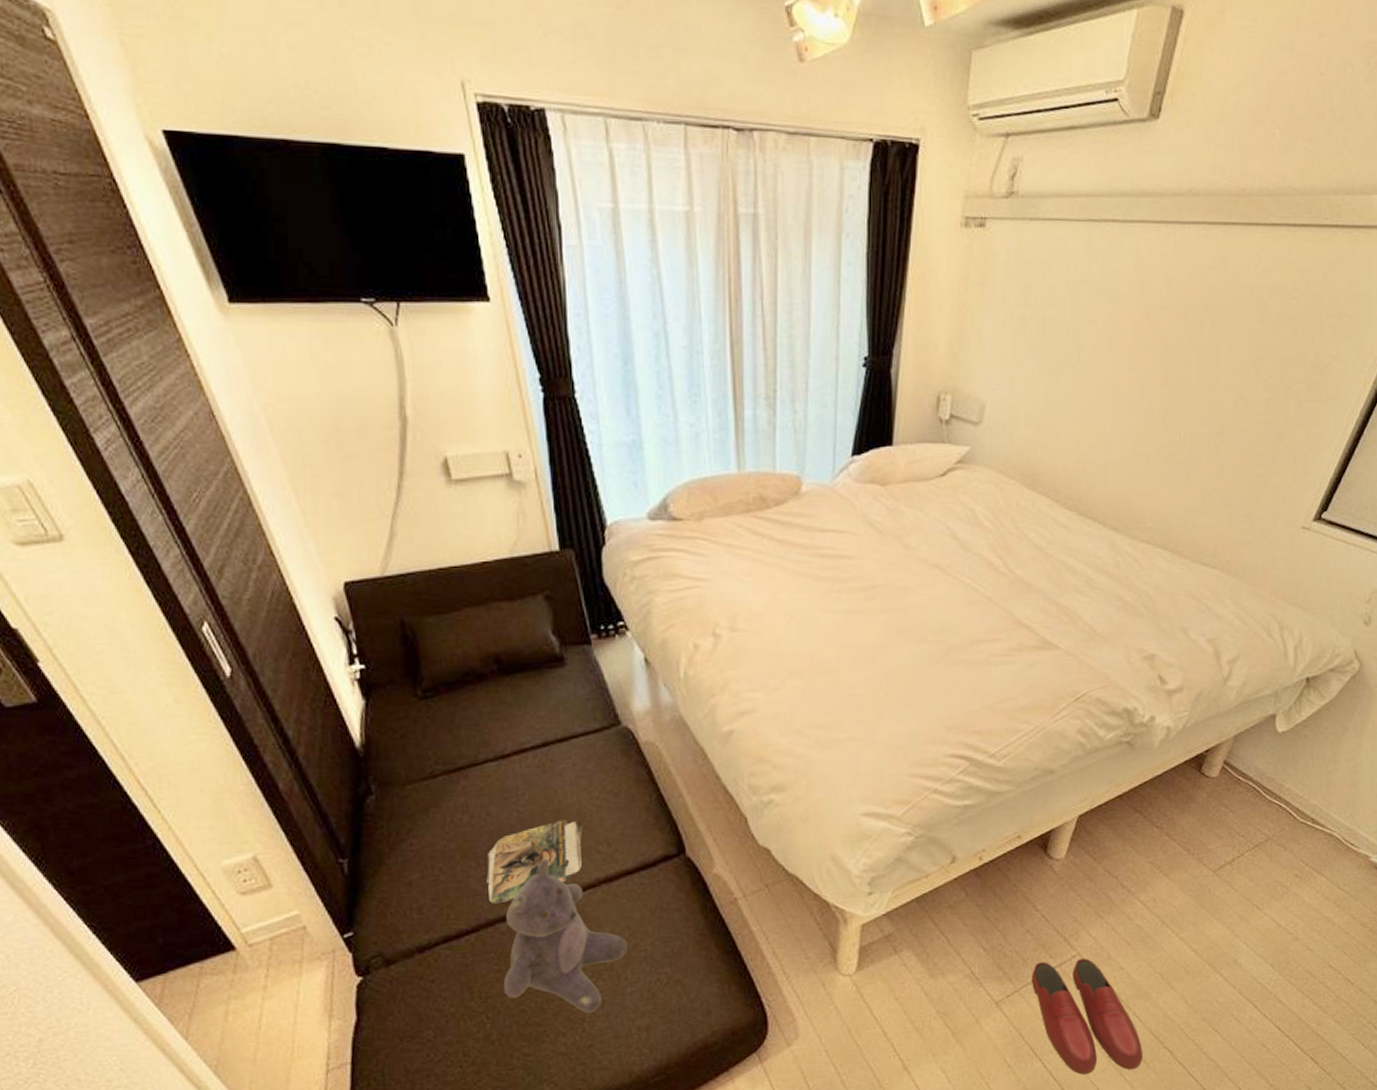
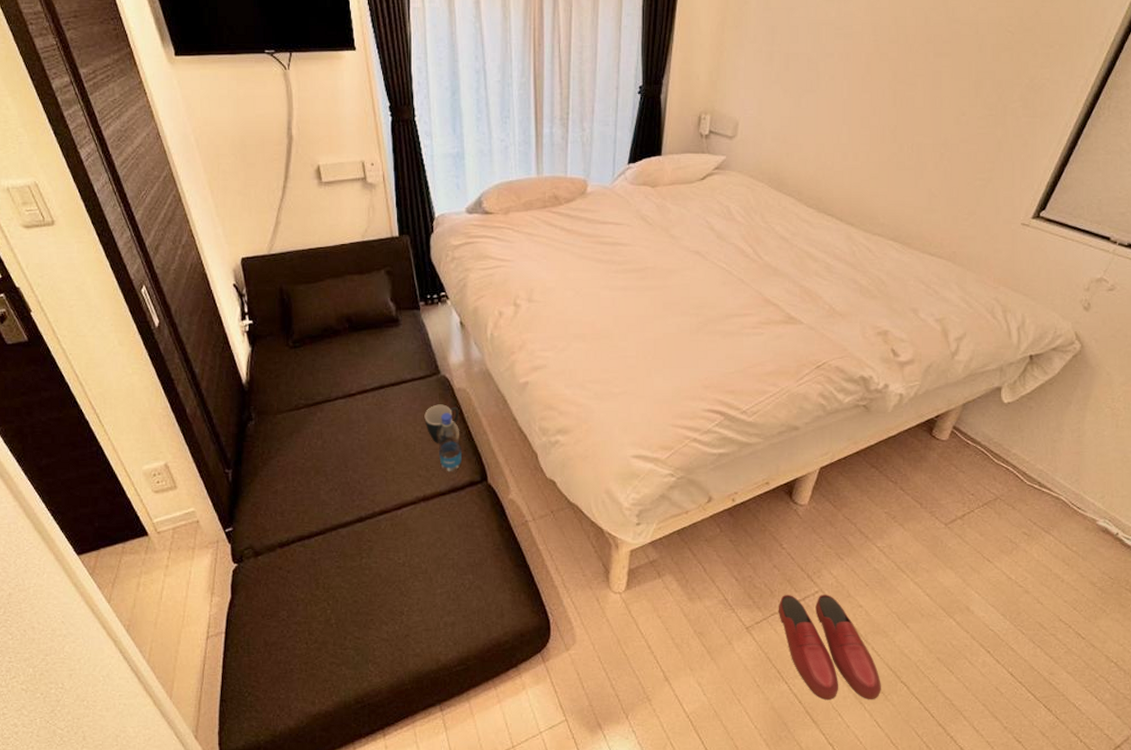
magazine: present [486,820,583,905] -> none [333,448,408,513]
stuffed animal: present [503,859,627,1013] -> none [341,479,439,608]
mug: none [602,762,647,811] -> present [424,404,459,443]
bottle: none [619,772,654,847] -> present [437,412,463,473]

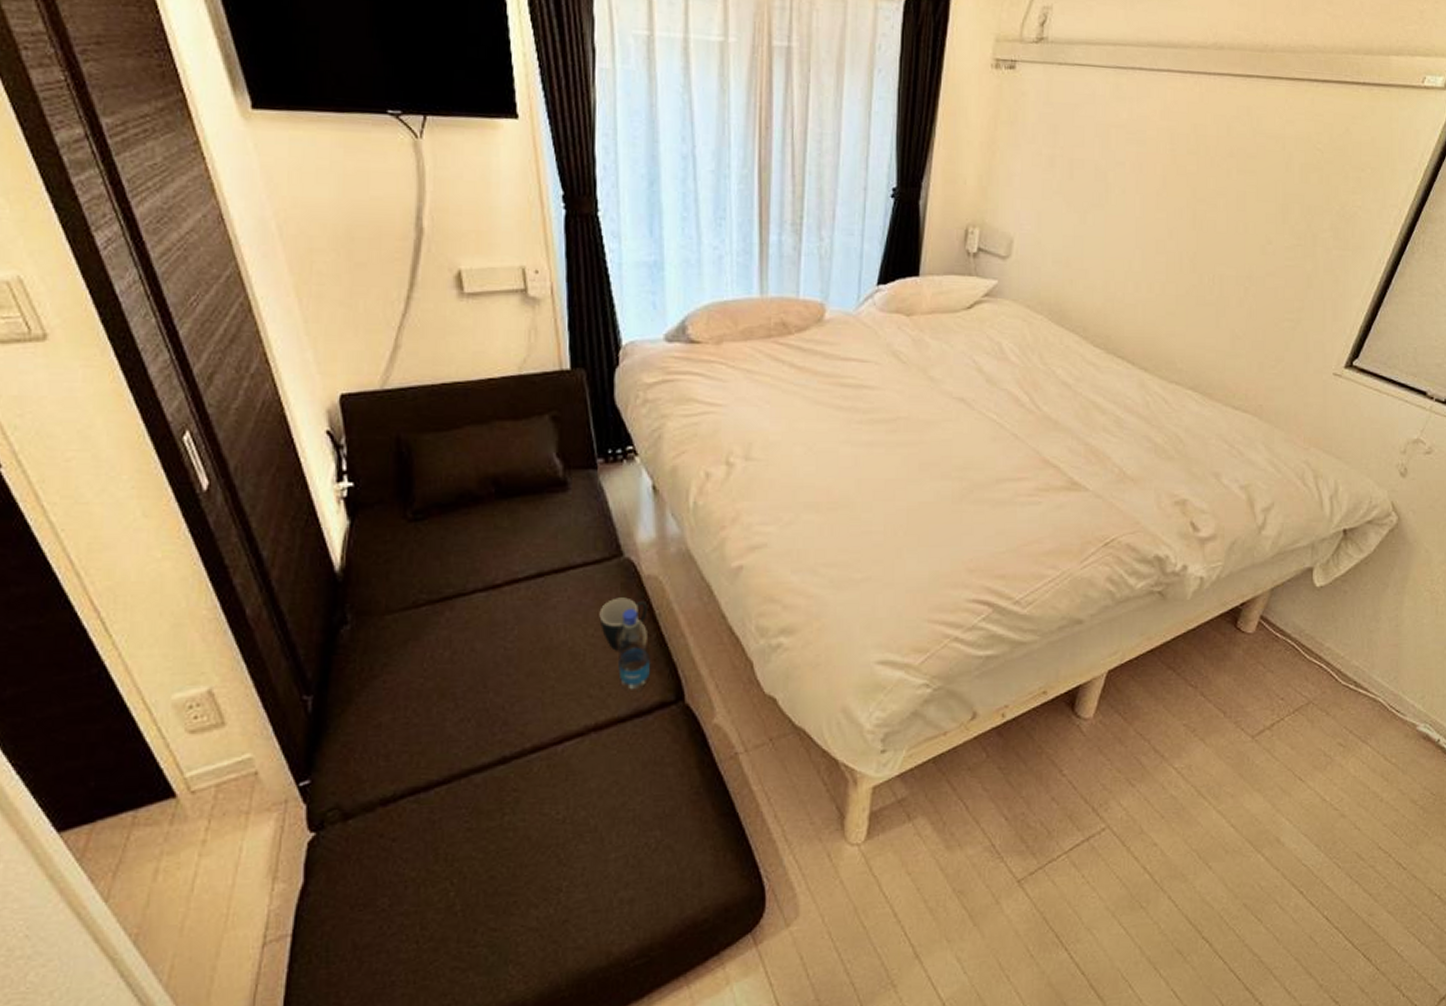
slippers: present [779,595,881,700] -> none [1058,832,1179,968]

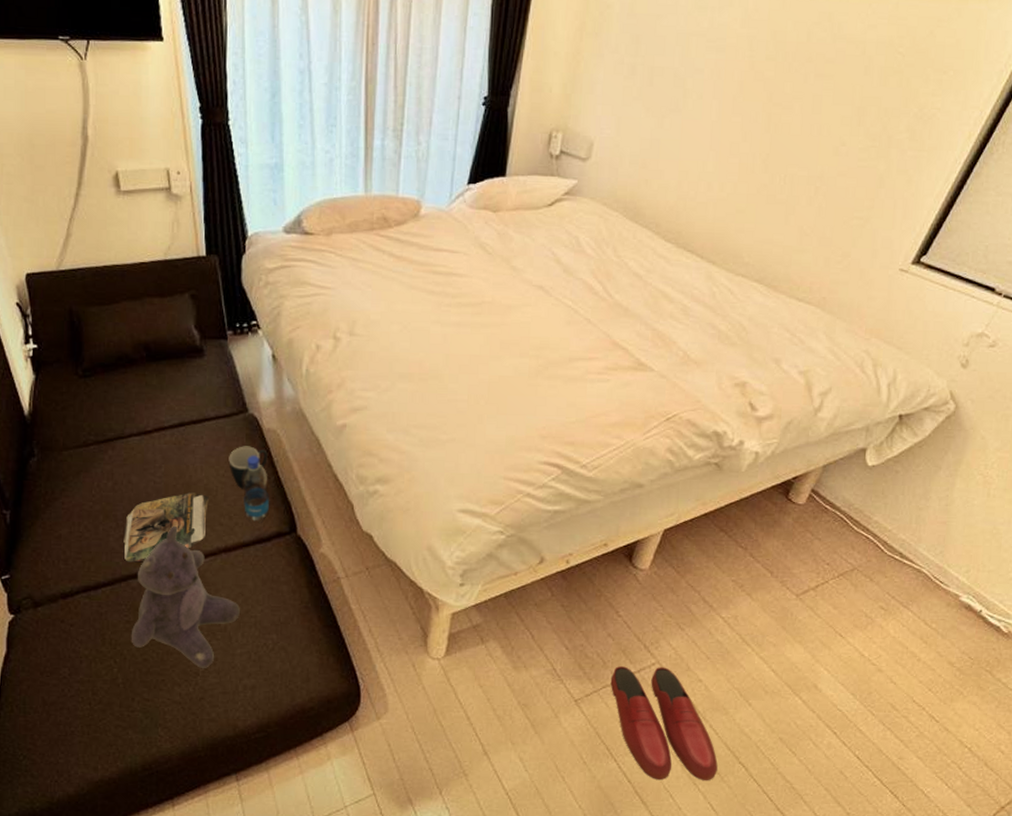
magazine: none [464,659,574,752] -> present [123,492,209,562]
stuffed animal: none [472,703,614,882] -> present [131,527,240,668]
slippers: none [1058,832,1179,968] -> present [611,666,718,780]

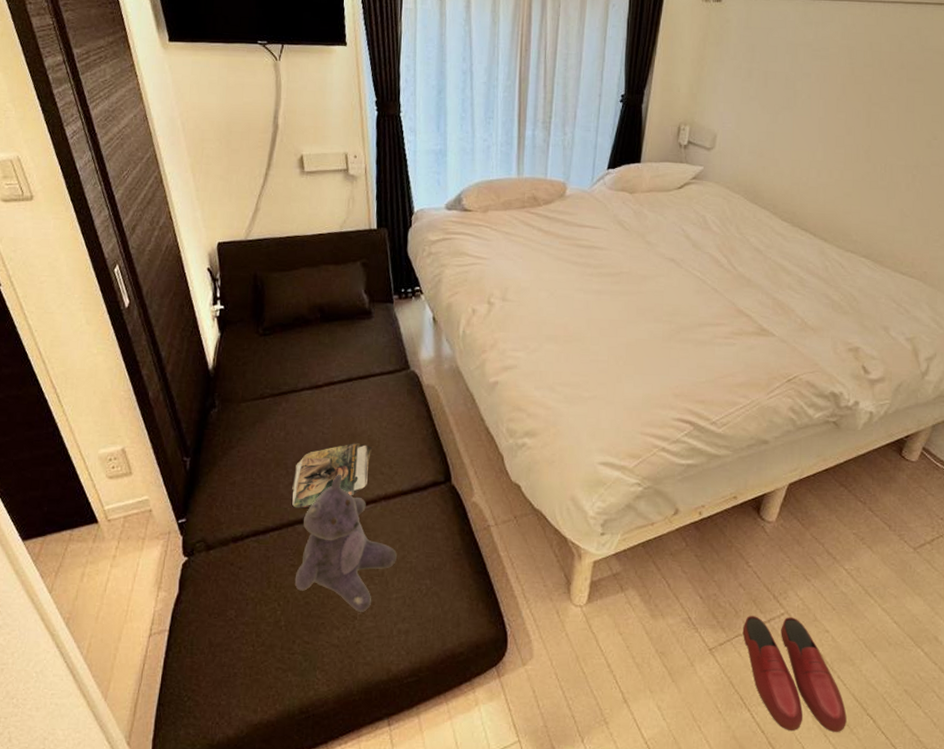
mug: present [228,446,268,489] -> none [391,400,427,440]
bottle: present [242,455,270,523] -> none [402,408,427,472]

